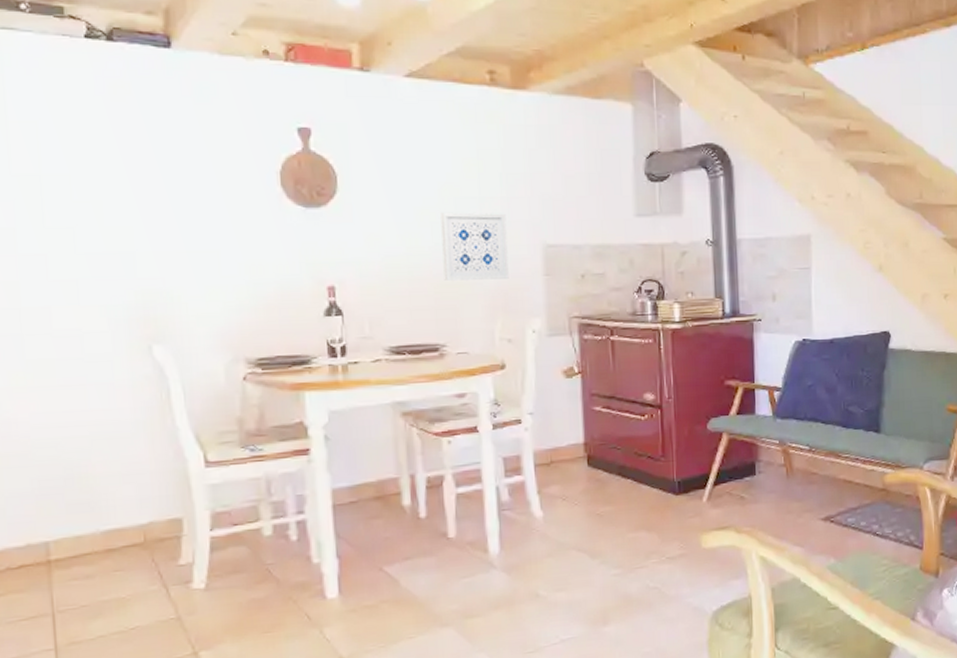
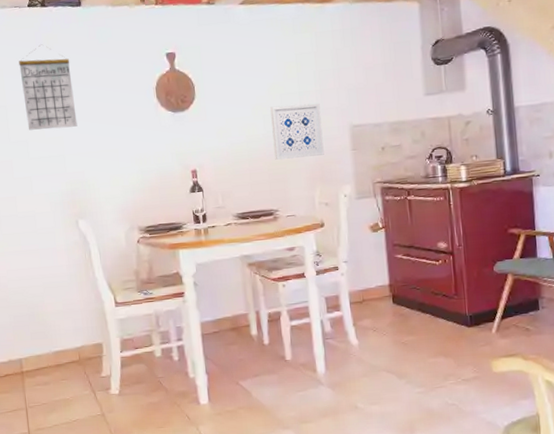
calendar: none [65,93,158,215] -> present [19,44,78,130]

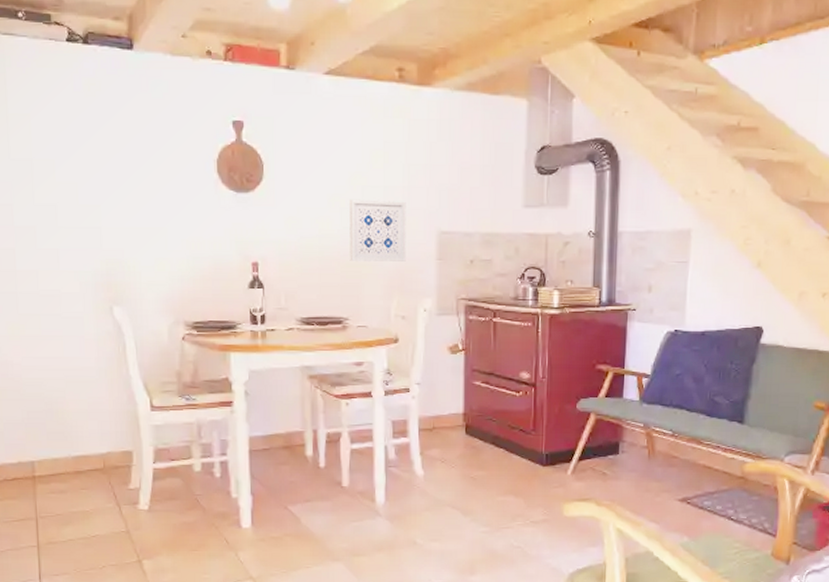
calendar: present [19,44,78,130] -> none [51,90,119,195]

